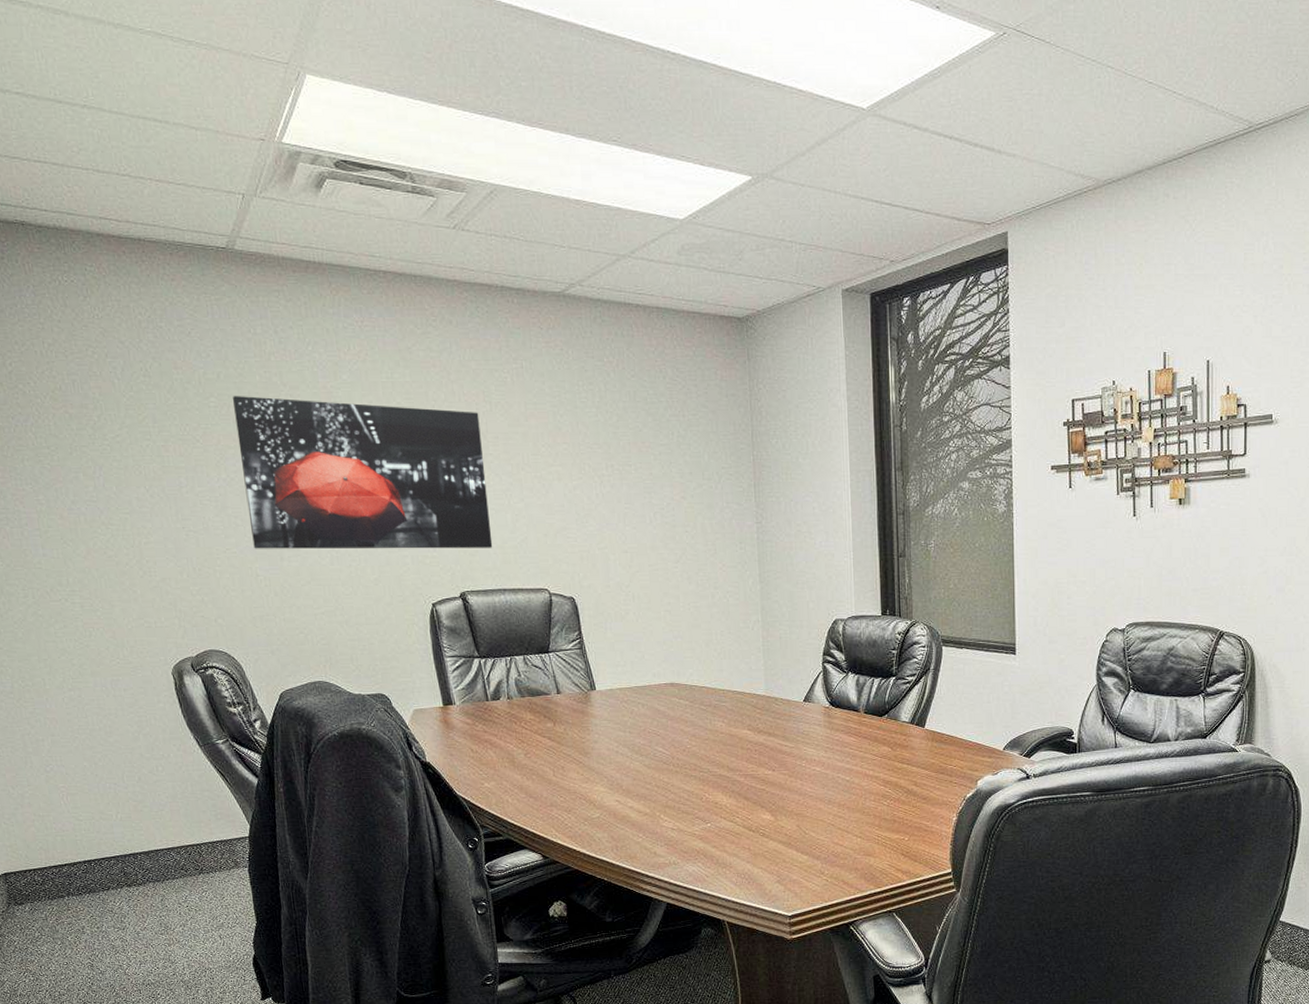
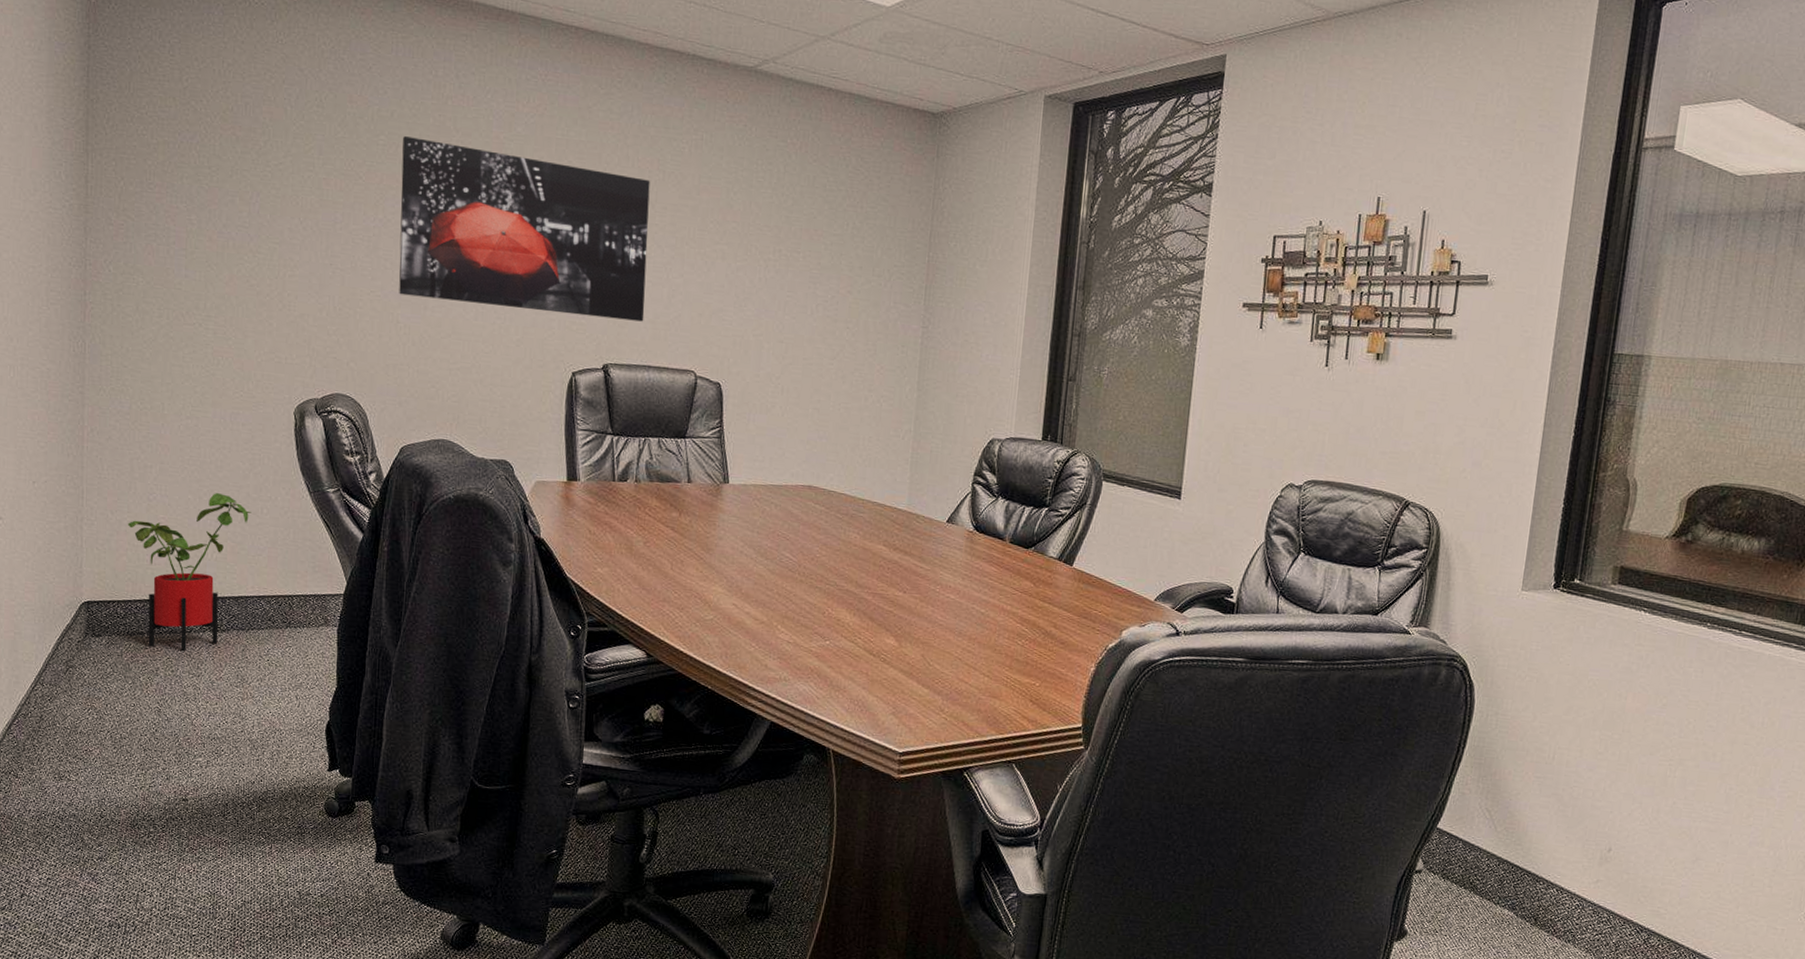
house plant: none [30,757,147,908] -> present [128,493,252,651]

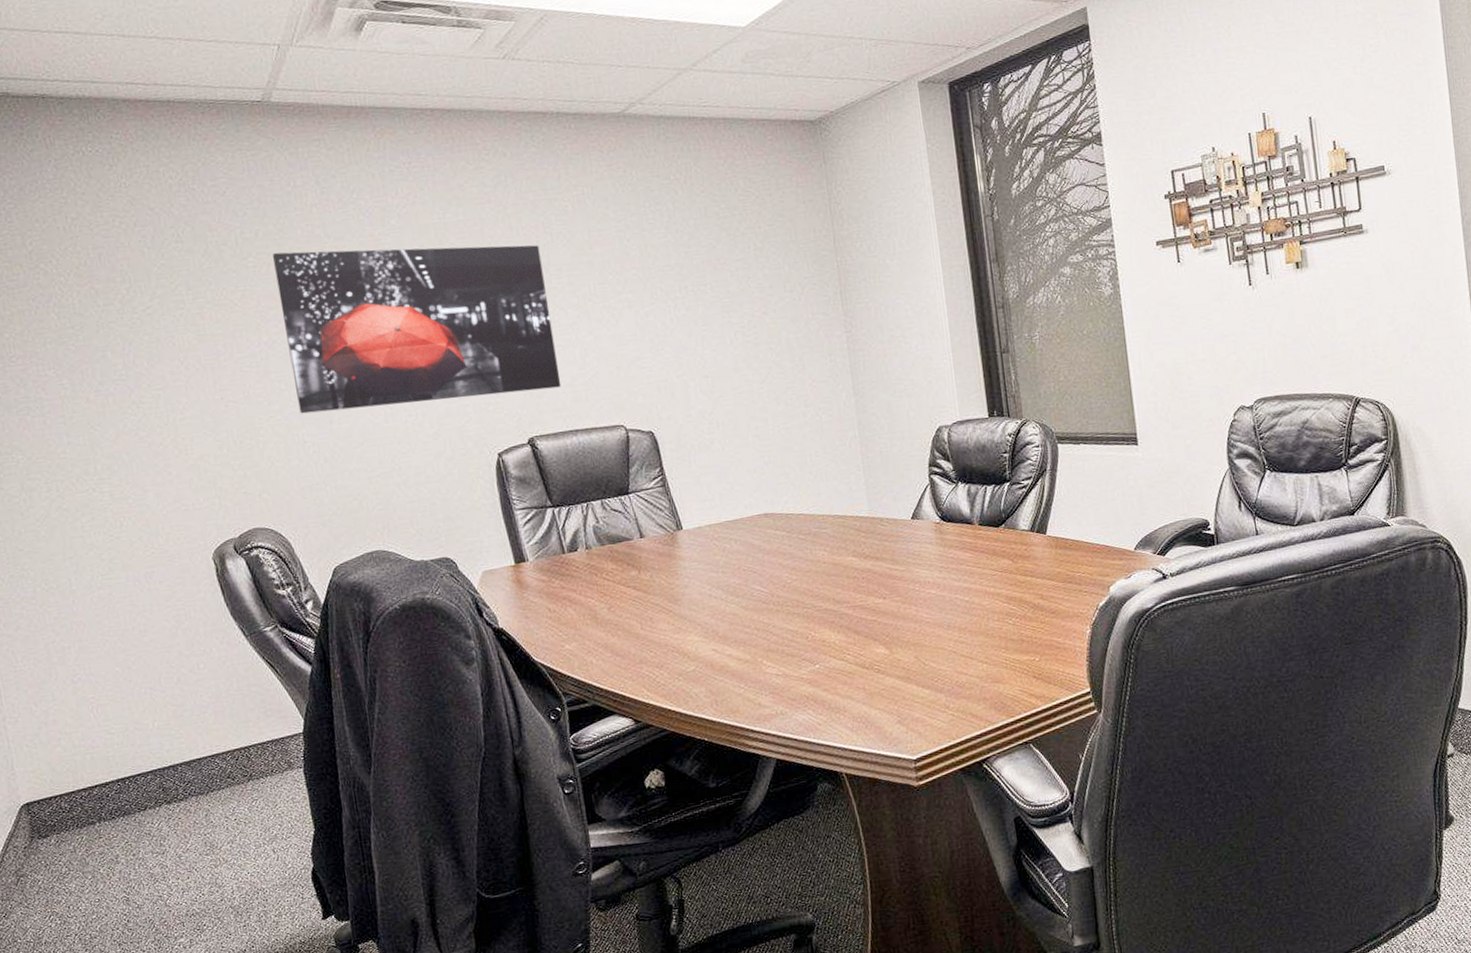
house plant: present [128,493,252,651] -> none [55,658,187,835]

